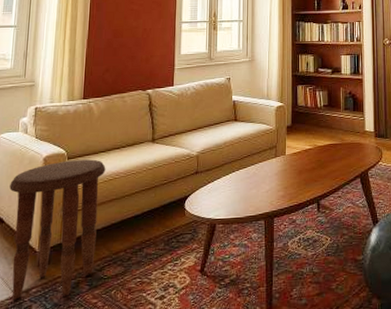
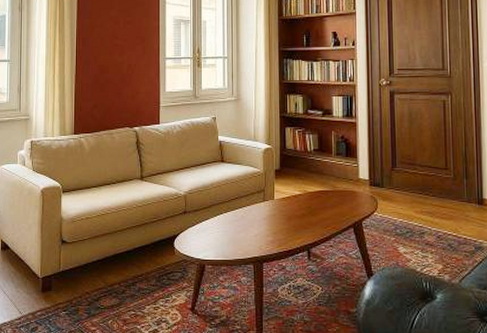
side table: present [9,159,106,300] -> none [12,193,98,322]

